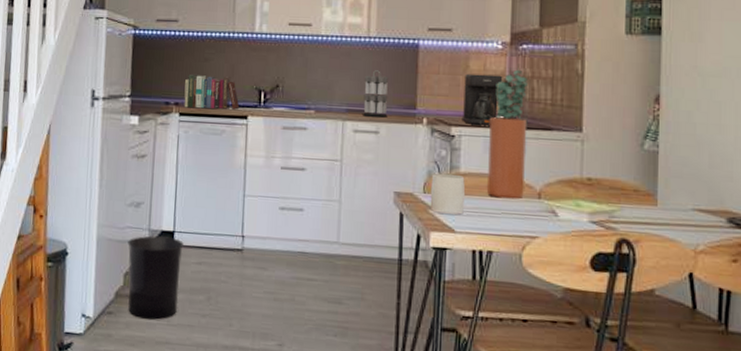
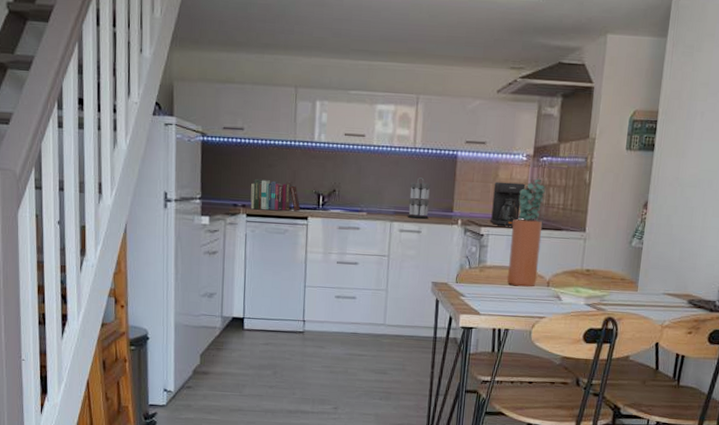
waste bin: present [127,235,184,320] -> none [203,321,252,392]
mug: present [430,173,466,215] -> none [461,266,490,301]

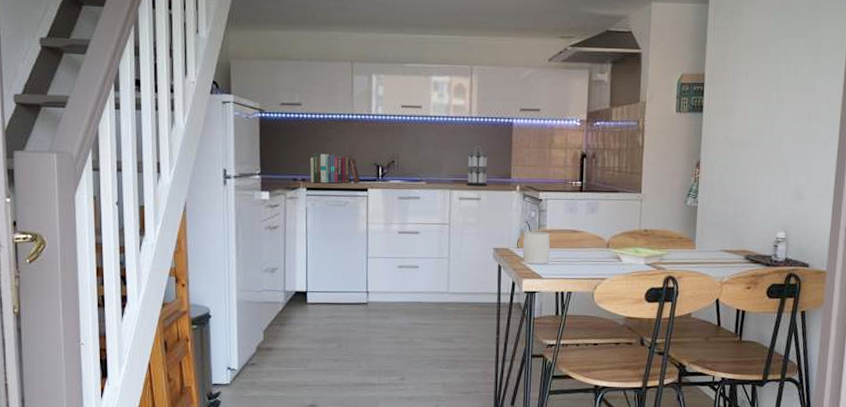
mug: none [461,266,490,301] -> present [522,231,551,265]
coffee maker: present [490,181,526,226] -> none [547,147,581,190]
vase: present [507,174,545,287] -> none [568,138,600,249]

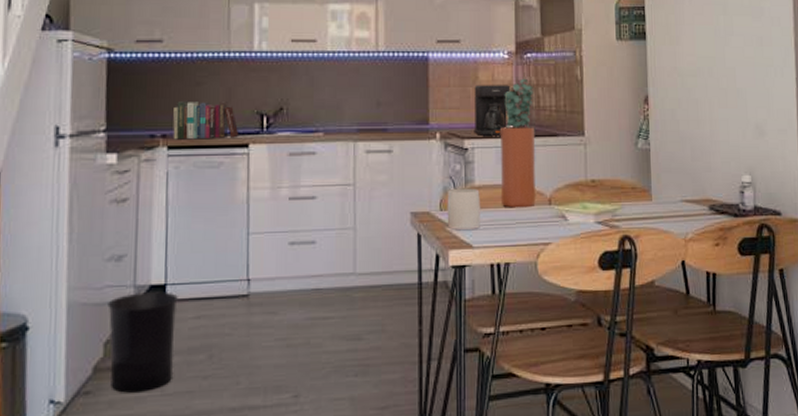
waste bin: none [265,295,316,367] -> present [108,290,178,393]
spice rack: present [467,146,488,186] -> none [375,86,400,135]
coffee maker: none [547,147,581,190] -> present [474,85,511,136]
vase: none [568,138,600,249] -> present [501,73,536,208]

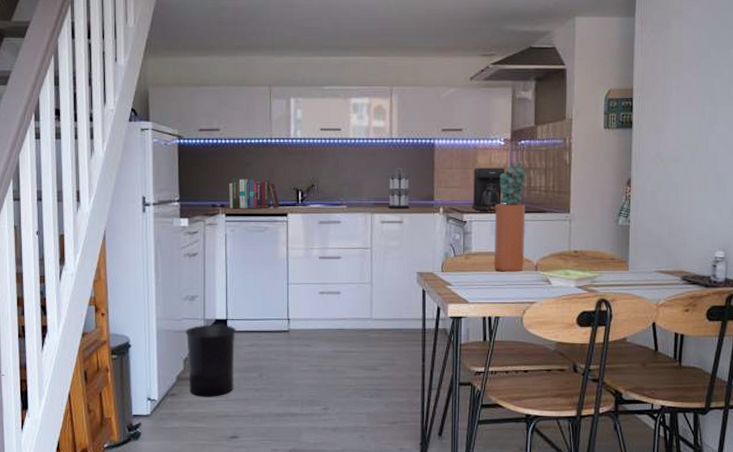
spice rack: none [375,86,400,135] -> present [388,168,410,209]
mug: present [447,188,481,231] -> none [447,254,477,289]

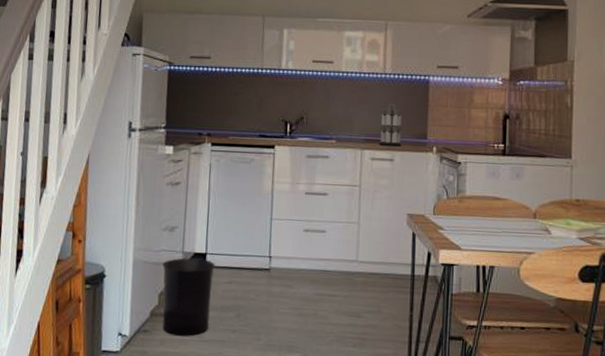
books: present [229,178,280,209] -> none [215,106,268,140]
coffee maker: present [472,167,505,211] -> none [467,107,503,153]
vase: present [494,157,526,272] -> none [490,98,524,219]

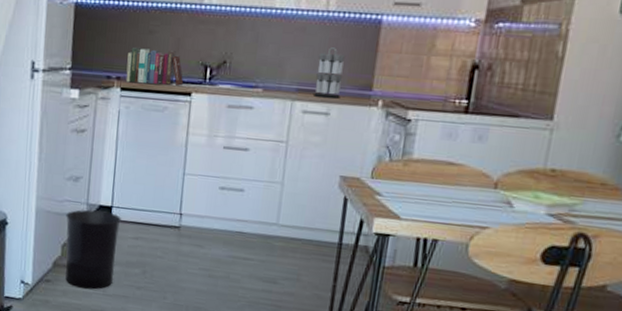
books: none [215,106,268,140] -> present [125,46,184,86]

